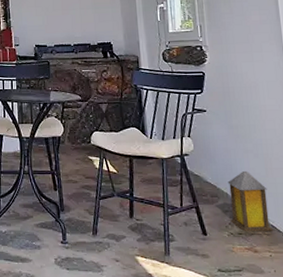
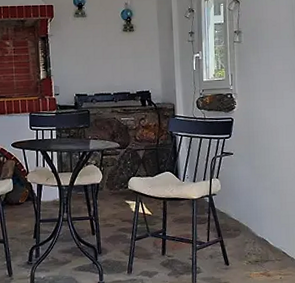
lantern: present [227,170,273,232] -> none [248,206,284,260]

